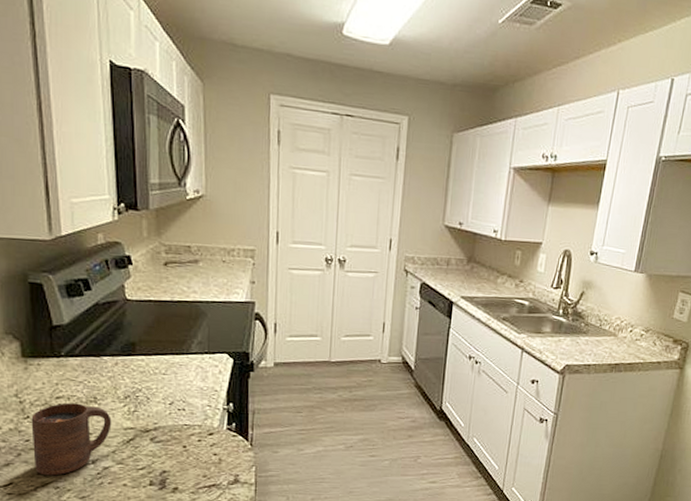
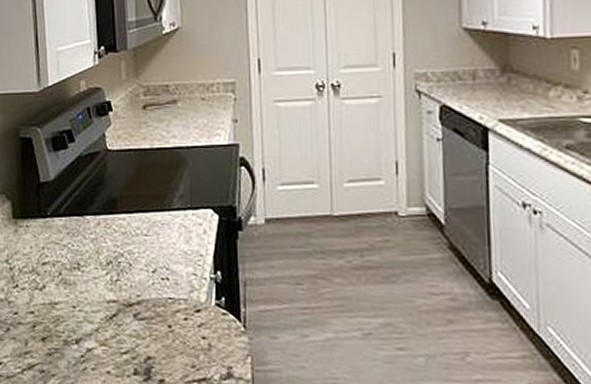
cup: present [31,403,112,476] -> none [20,269,94,357]

